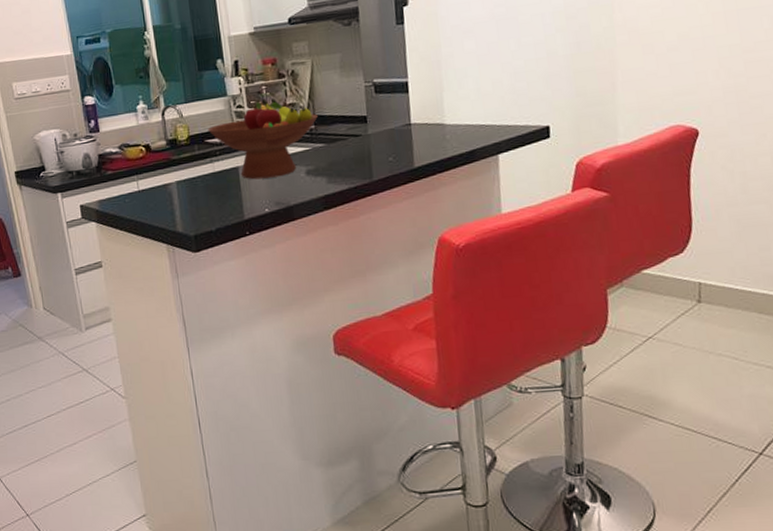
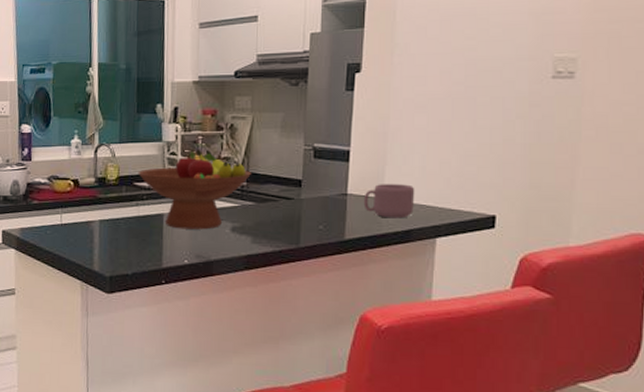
mug: none [426,107,474,142] -> present [363,184,415,219]

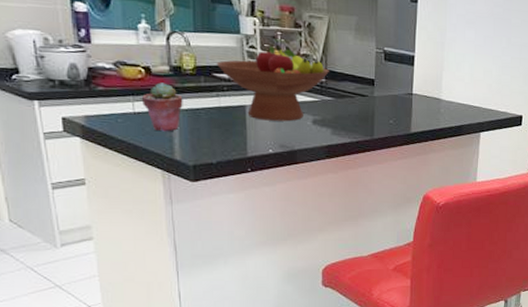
potted succulent: none [68,194,105,243] -> present [141,82,183,132]
mug: present [363,184,415,219] -> none [426,86,466,116]

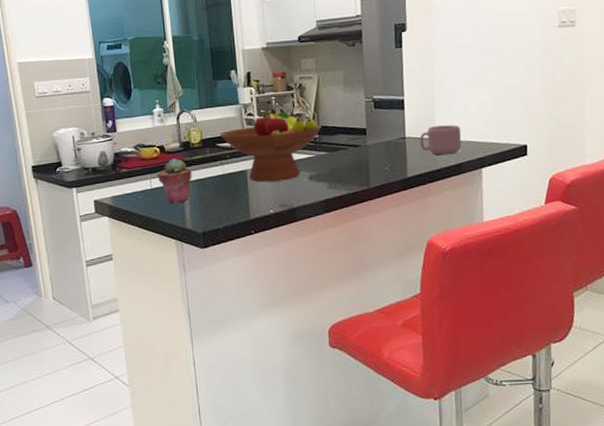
mug: none [426,86,466,116] -> present [419,125,462,155]

